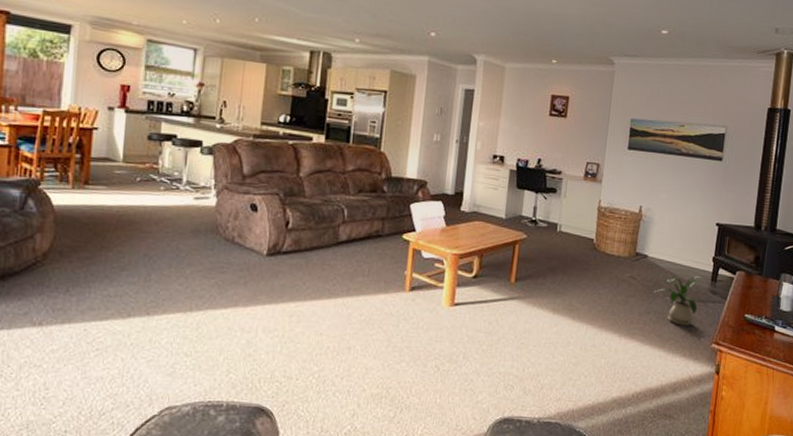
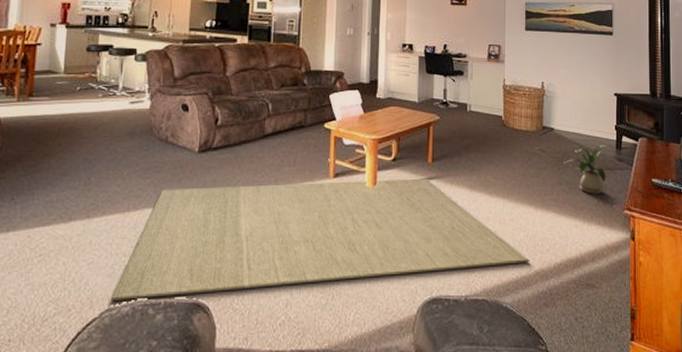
rug: none [171,291,608,400] -> present [111,178,530,301]

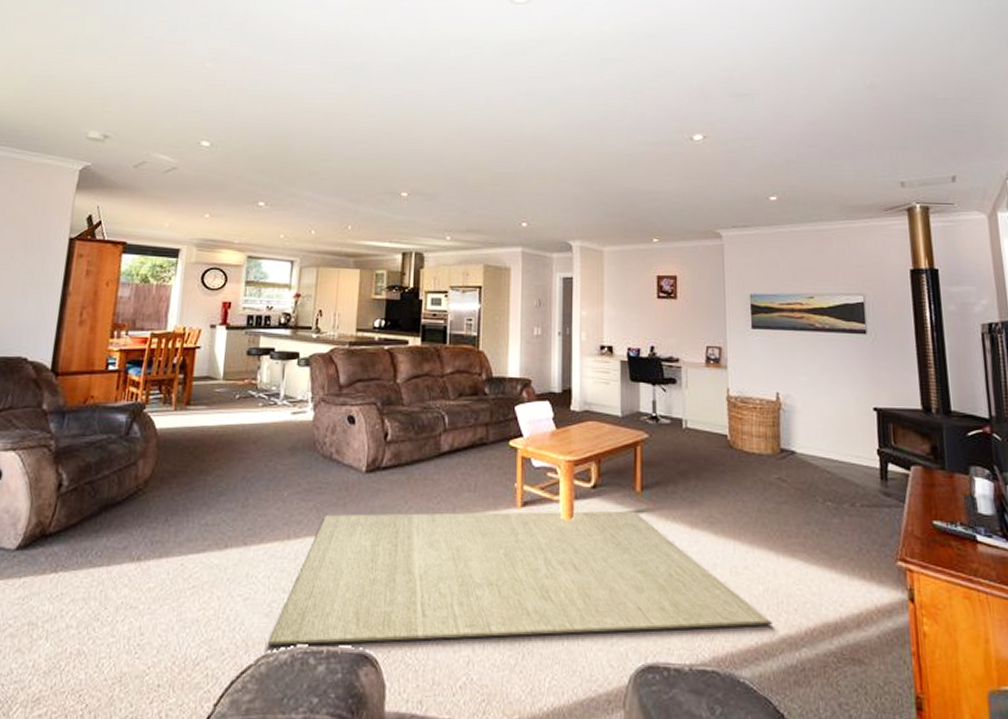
house plant: present [564,145,617,194] -> none [811,475,884,539]

